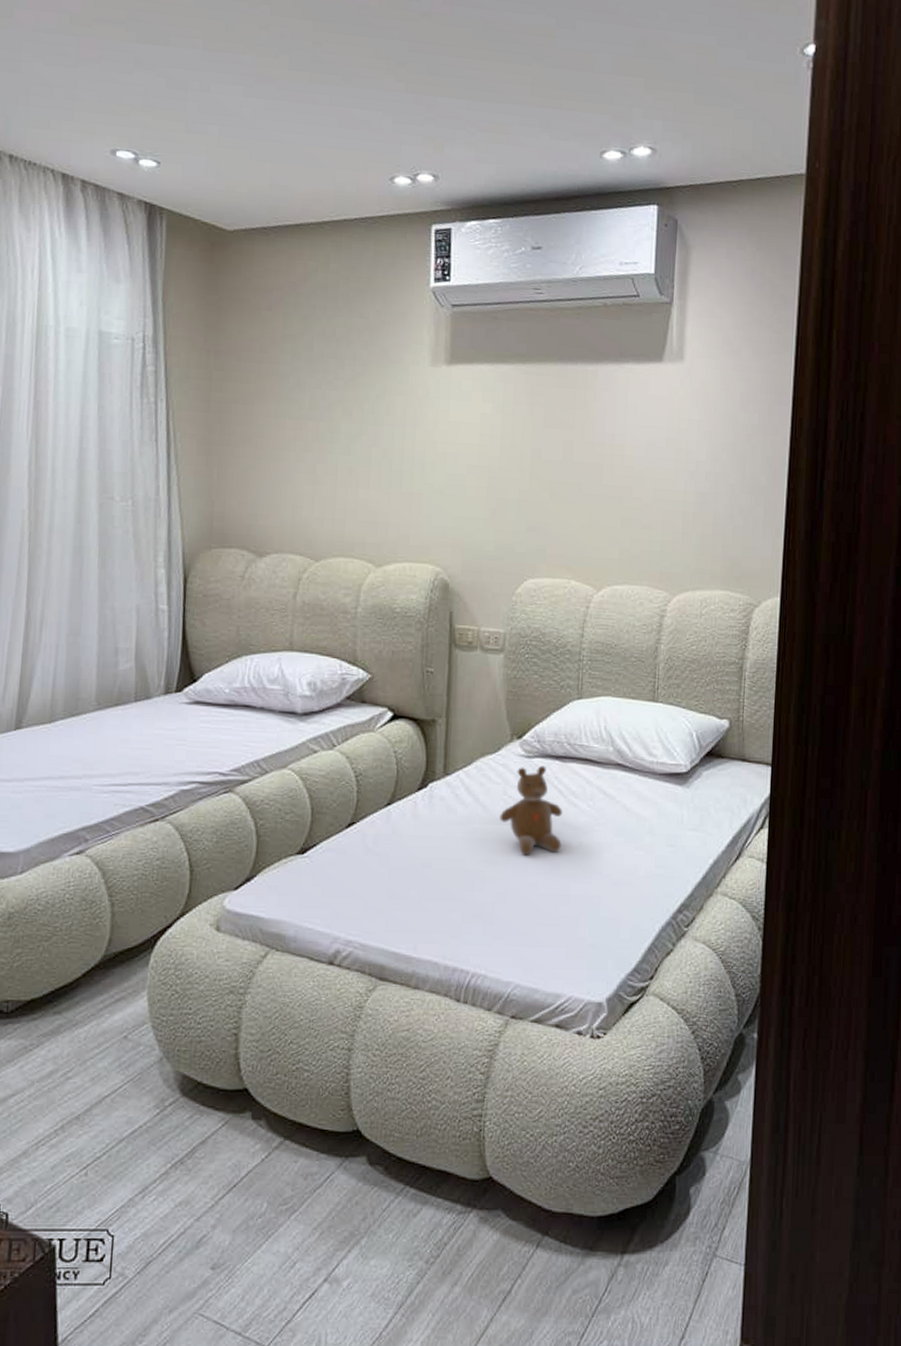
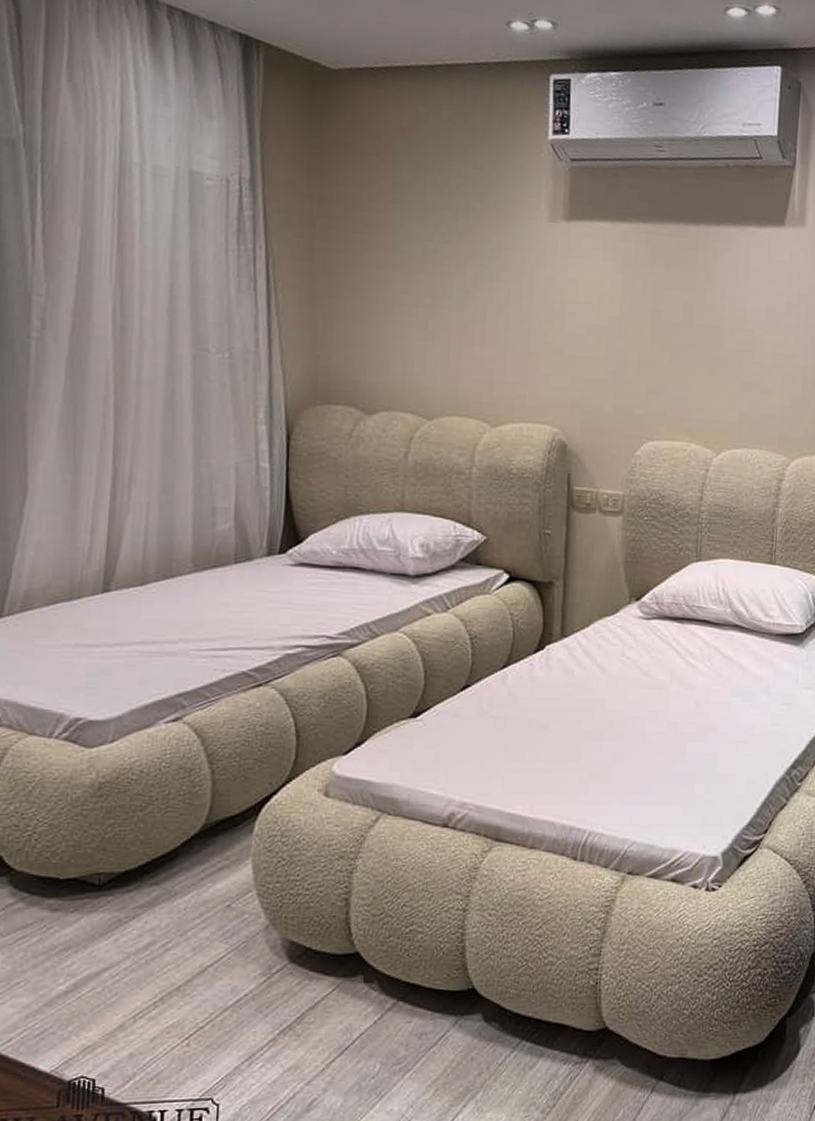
stuffed bear: present [500,765,563,856] -> none [617,627,681,716]

